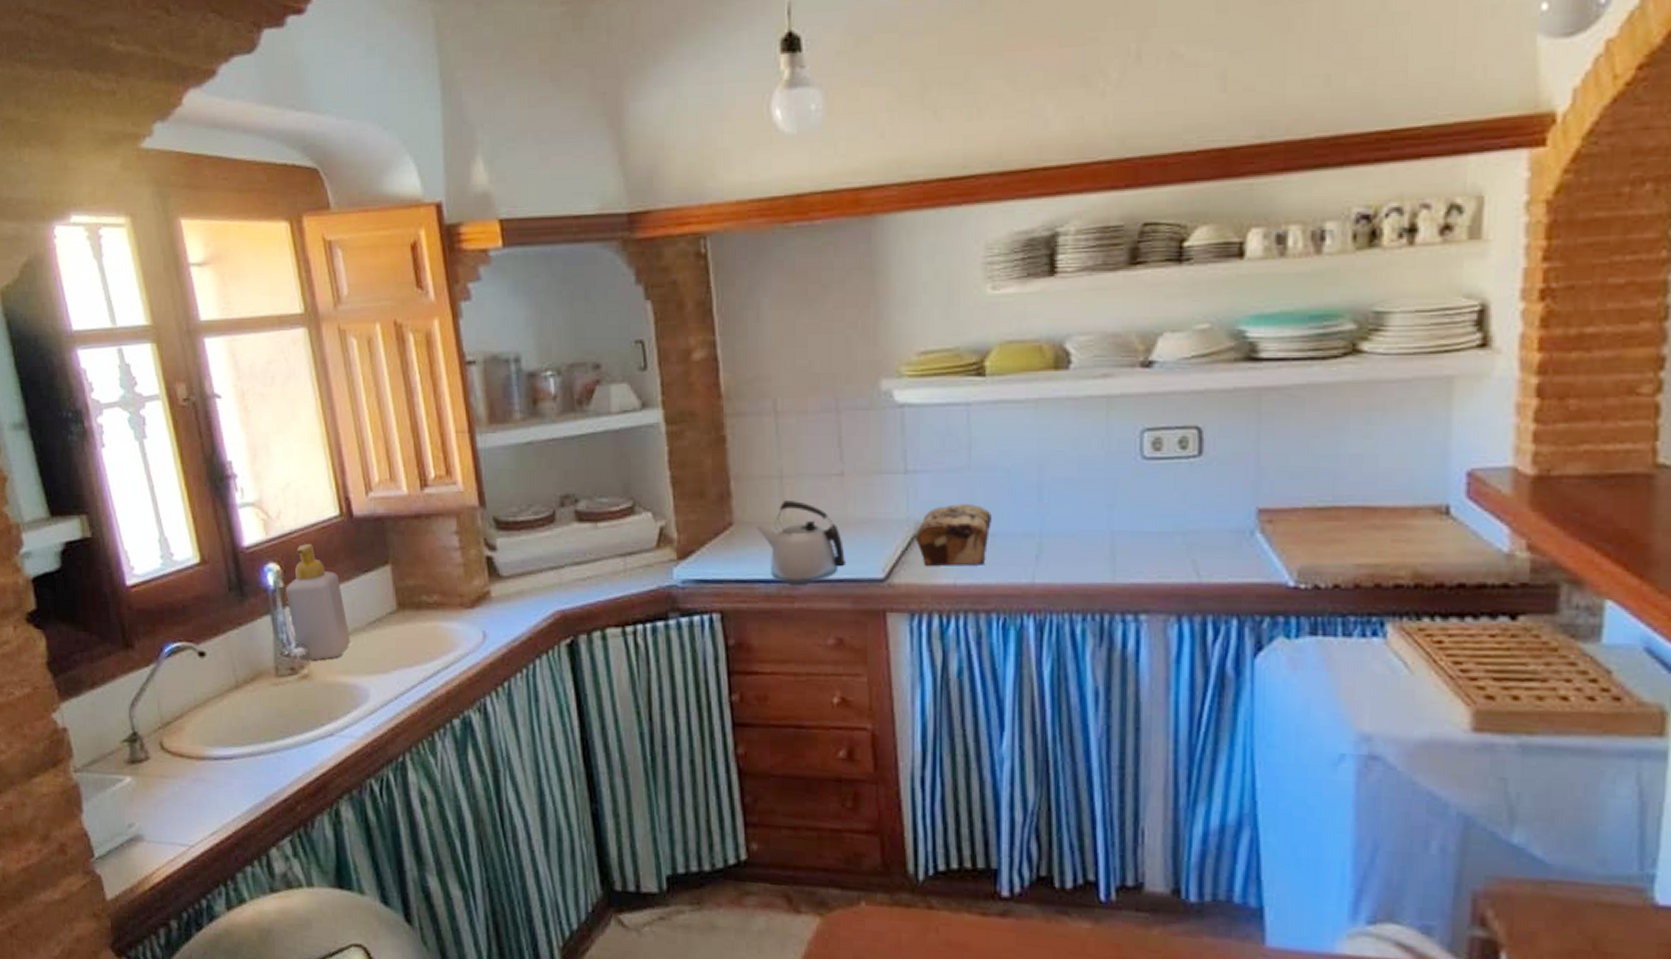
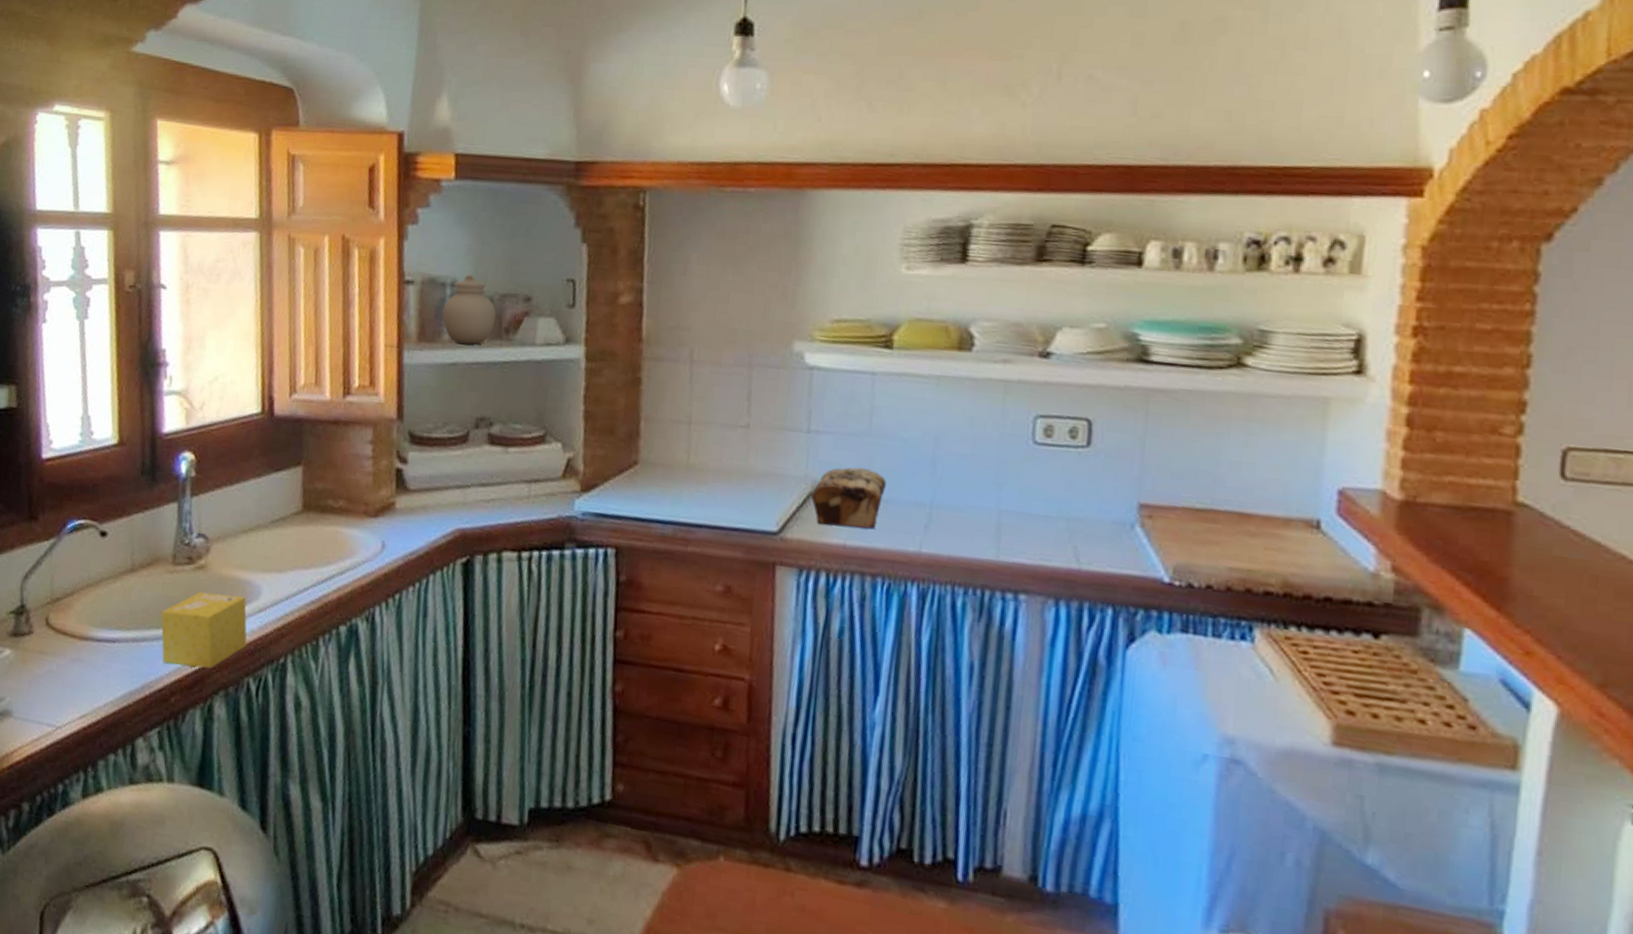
sponge: none [273,700,363,775] -> present [161,592,247,669]
soap bottle: present [286,544,351,662] -> none [196,437,252,553]
jar: none [510,347,566,422] -> present [442,274,496,345]
kettle: present [756,501,845,586] -> none [659,446,742,531]

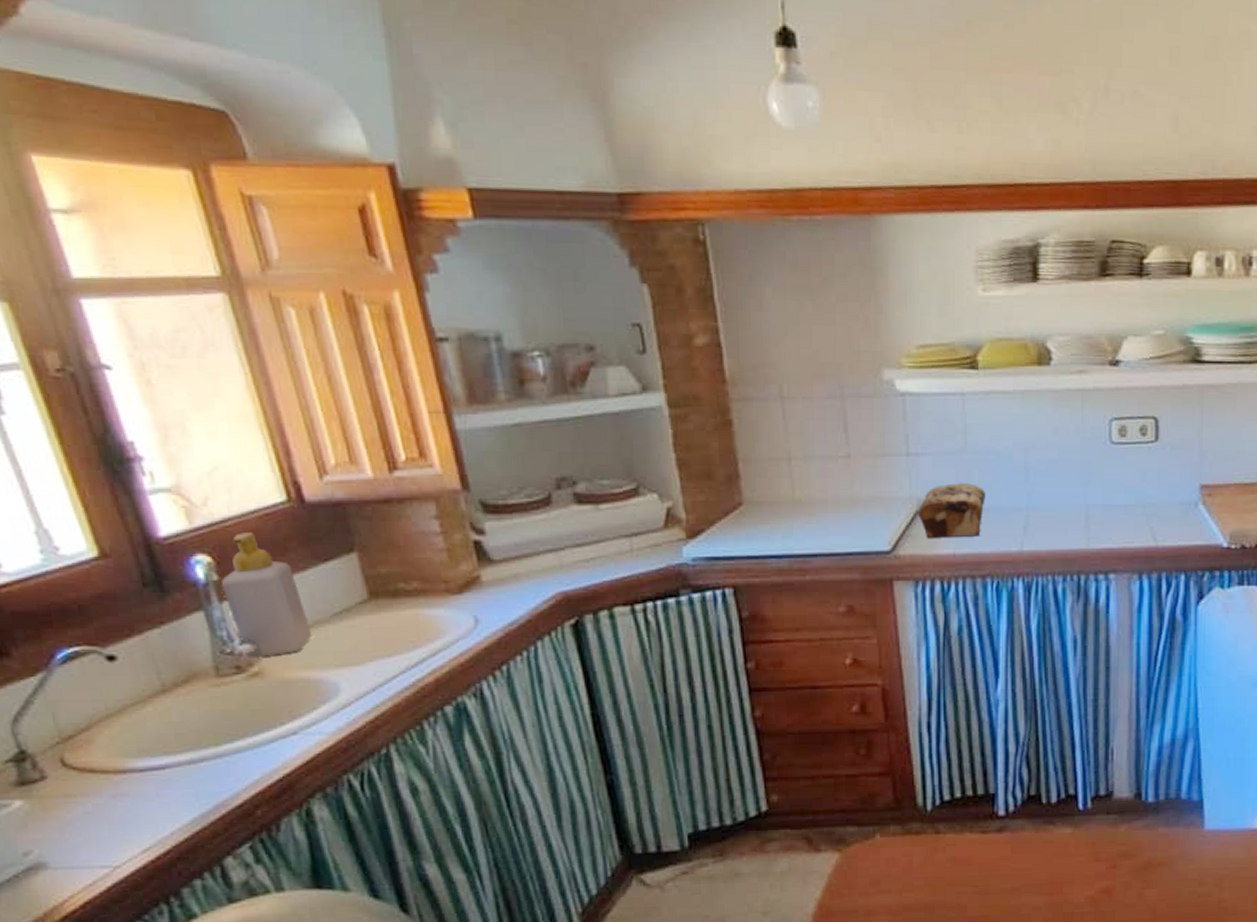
sponge: present [161,592,247,669] -> none [217,697,336,779]
soap bottle: none [196,437,252,553] -> present [222,533,313,659]
jar: present [442,274,496,345] -> none [491,326,557,403]

